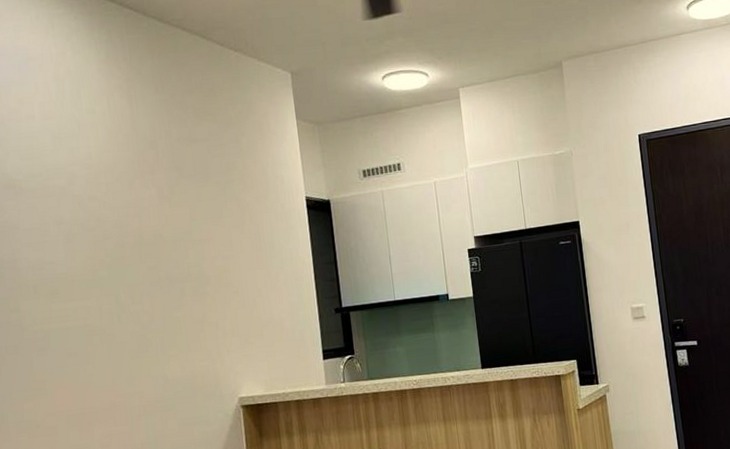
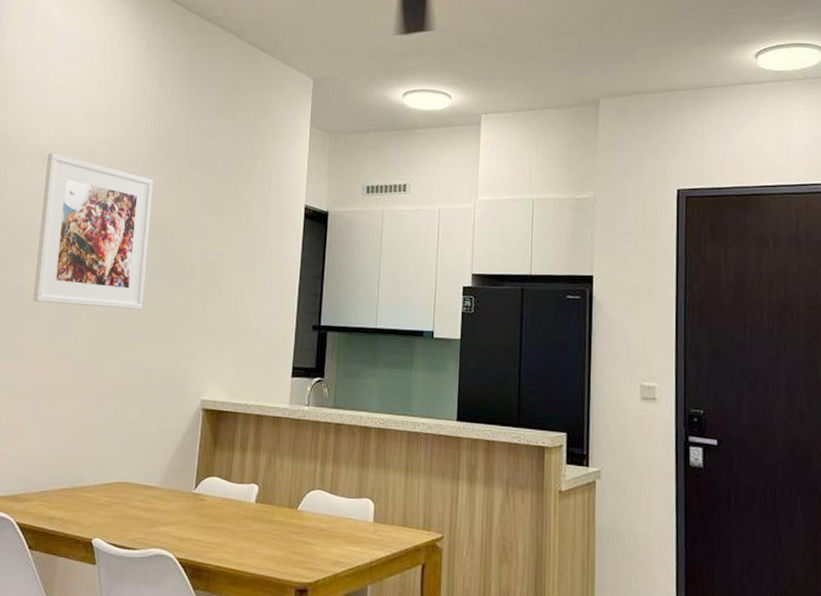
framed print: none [18,181,160,337] -> present [32,152,154,310]

